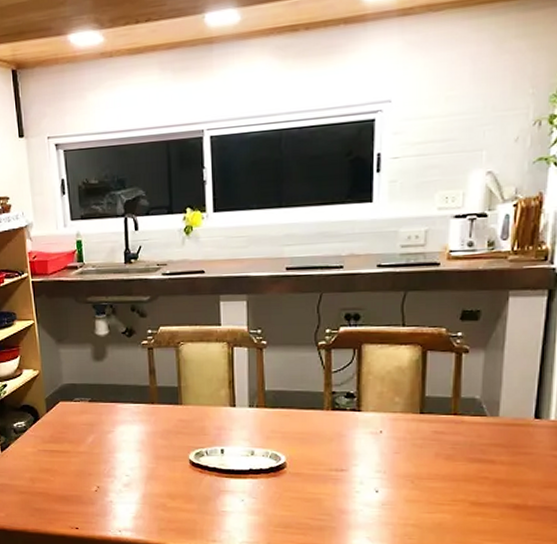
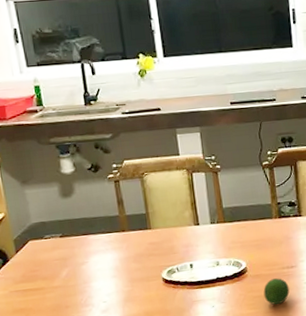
fruit: none [303,481,335,512] -> present [263,278,290,305]

